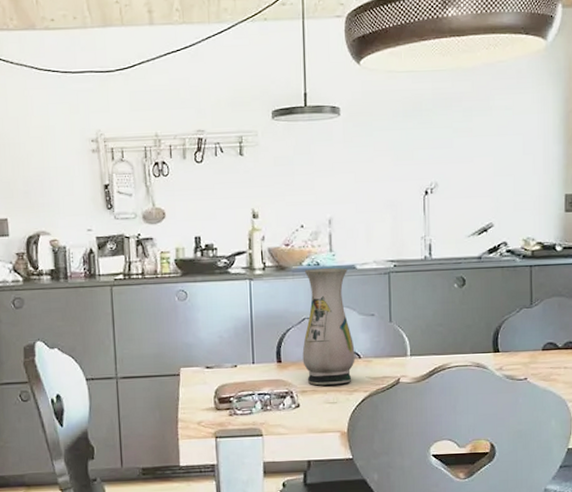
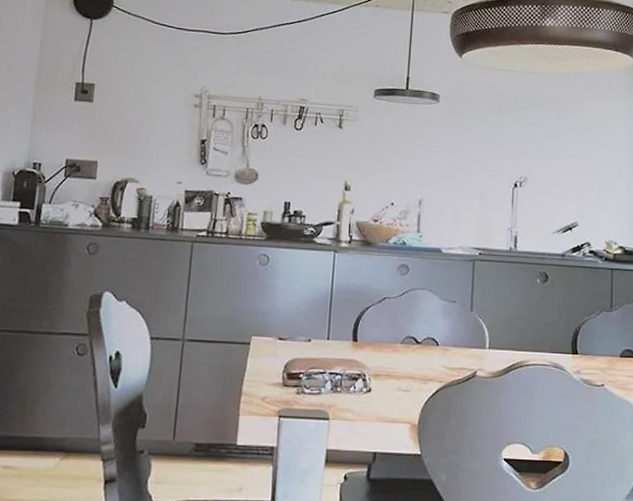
vase: present [302,268,355,386] -> none [379,248,434,372]

